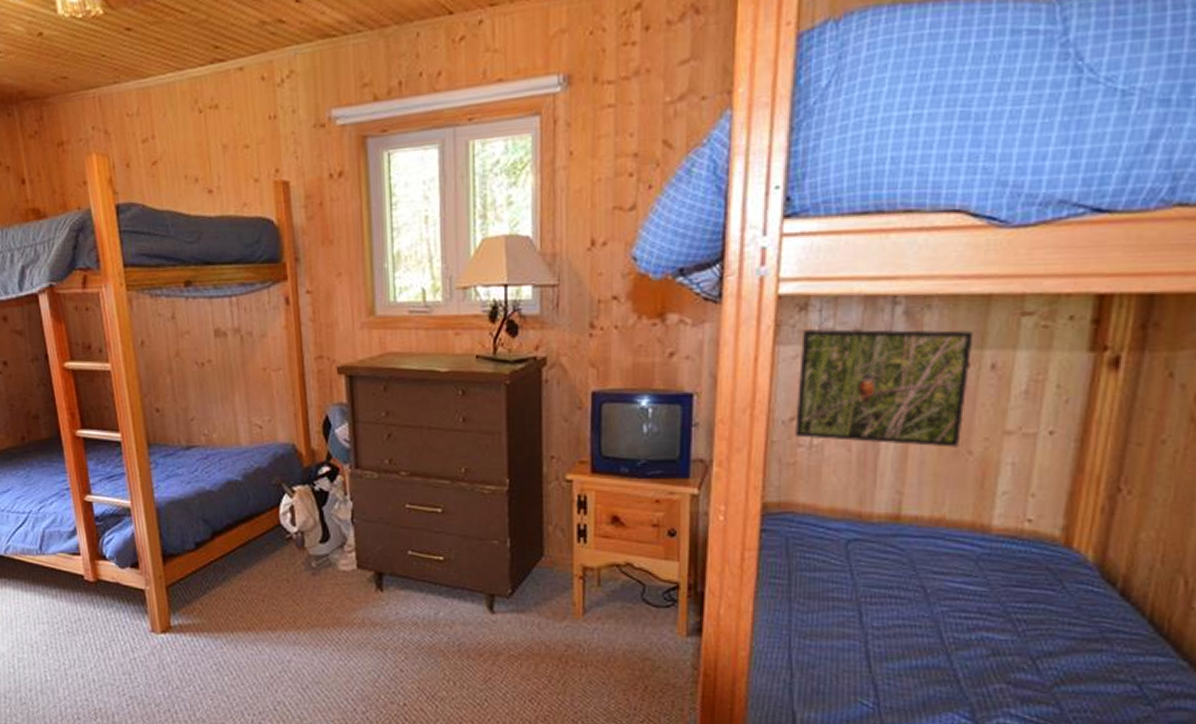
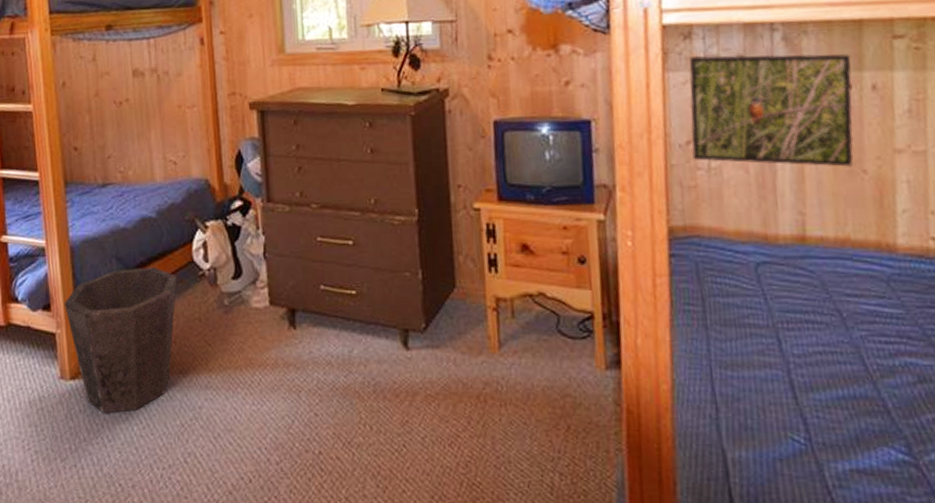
waste bin: none [153,529,265,665] -> present [65,266,177,414]

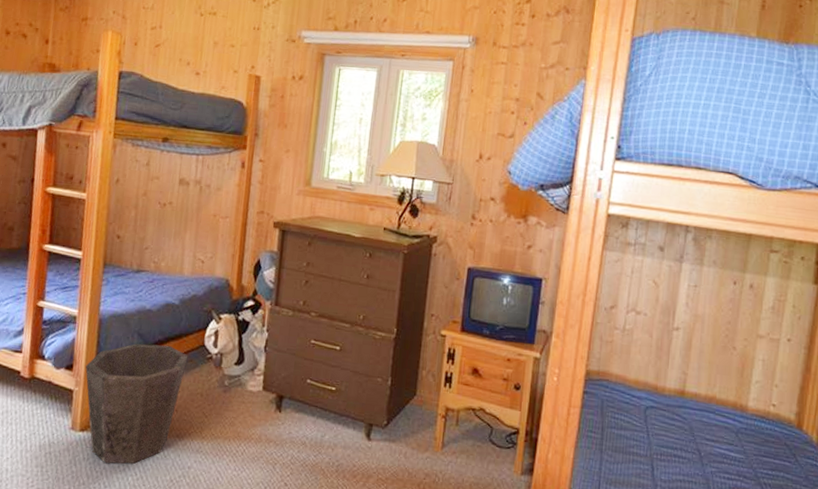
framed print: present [689,53,854,167] -> none [613,242,739,344]

